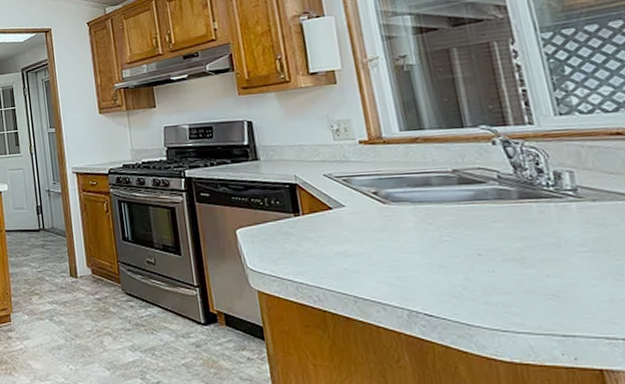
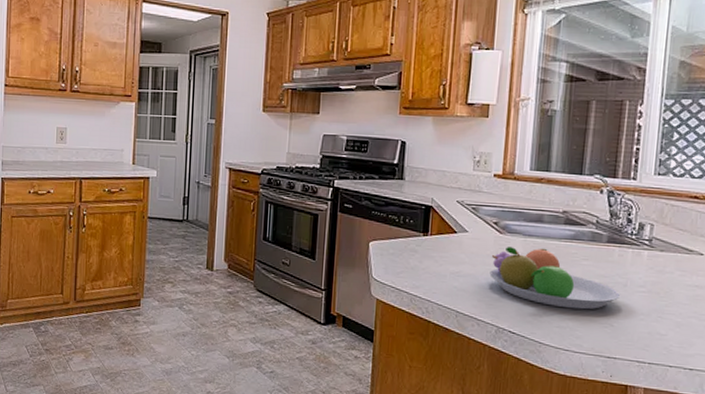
fruit bowl: none [379,214,557,281] -> present [489,247,621,310]

